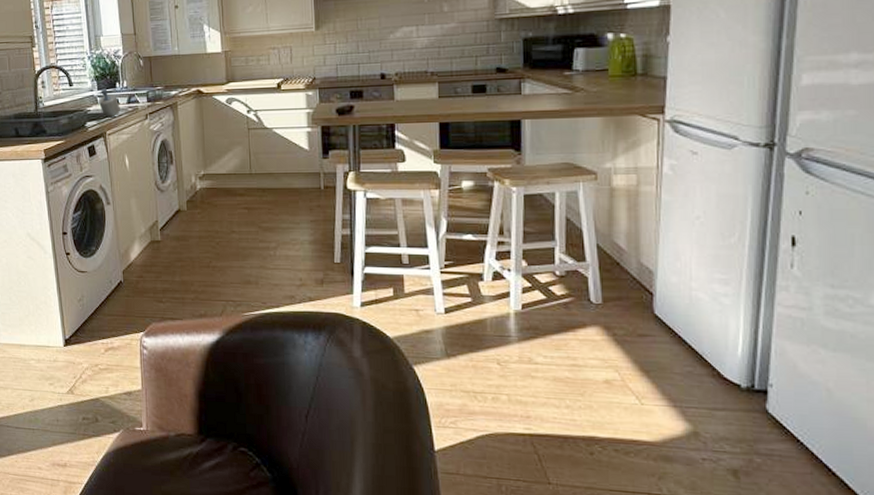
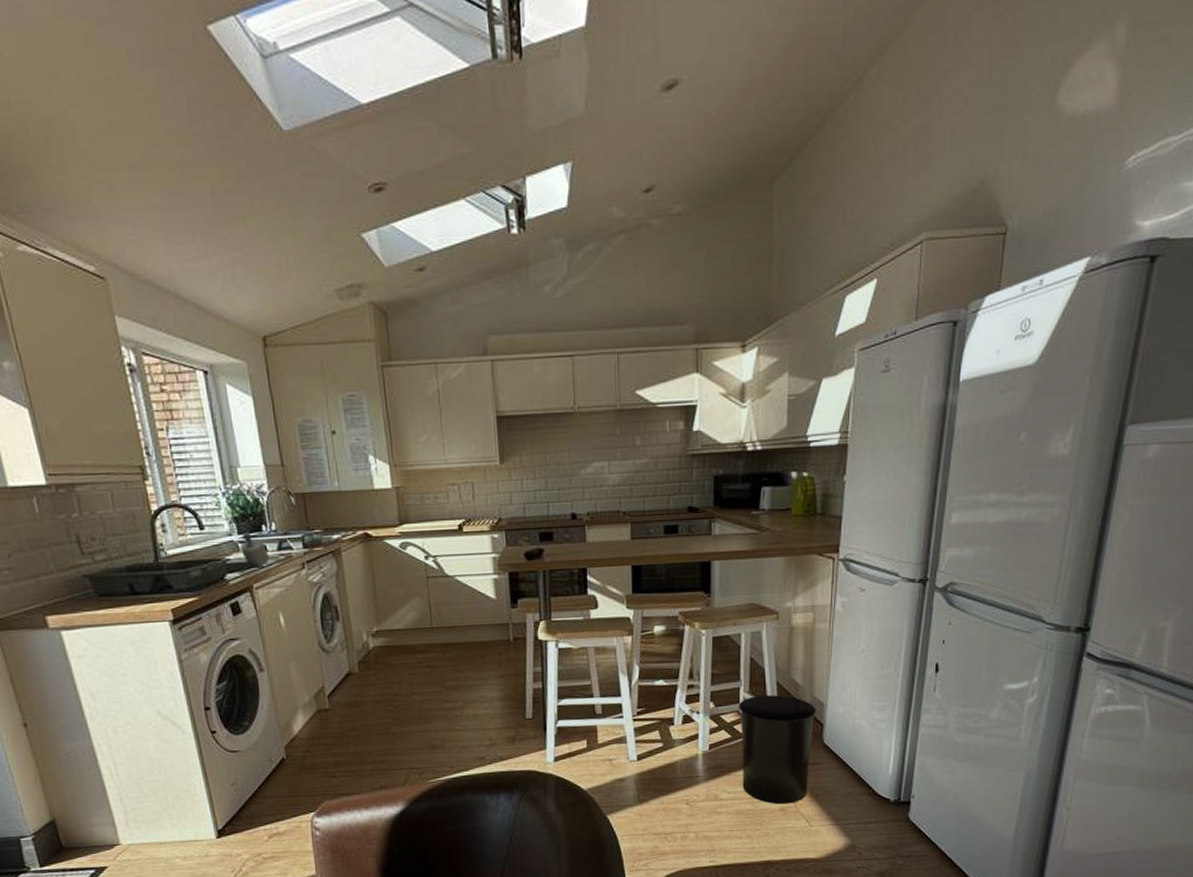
waste bin: none [553,258,644,377] -> present [738,695,816,805]

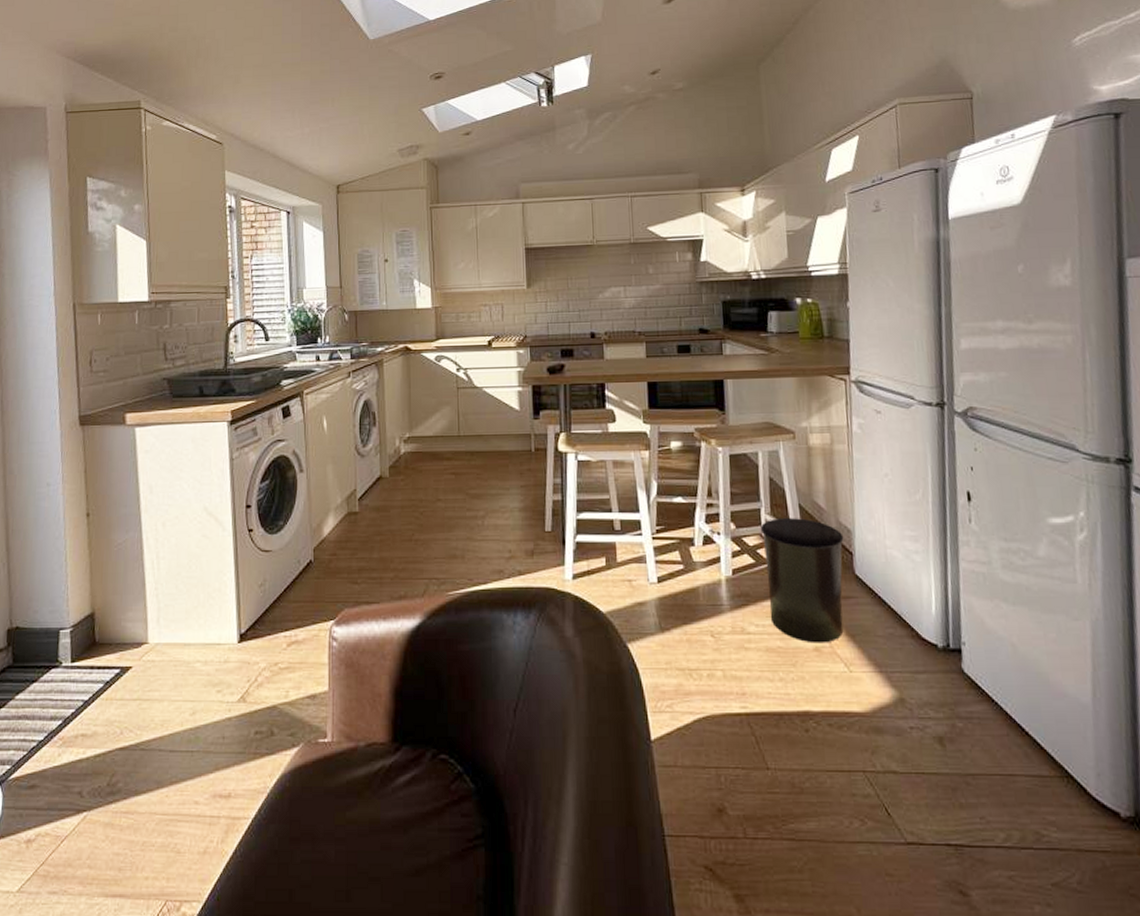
soap dispenser: present [241,532,270,568] -> none [297,344,321,376]

